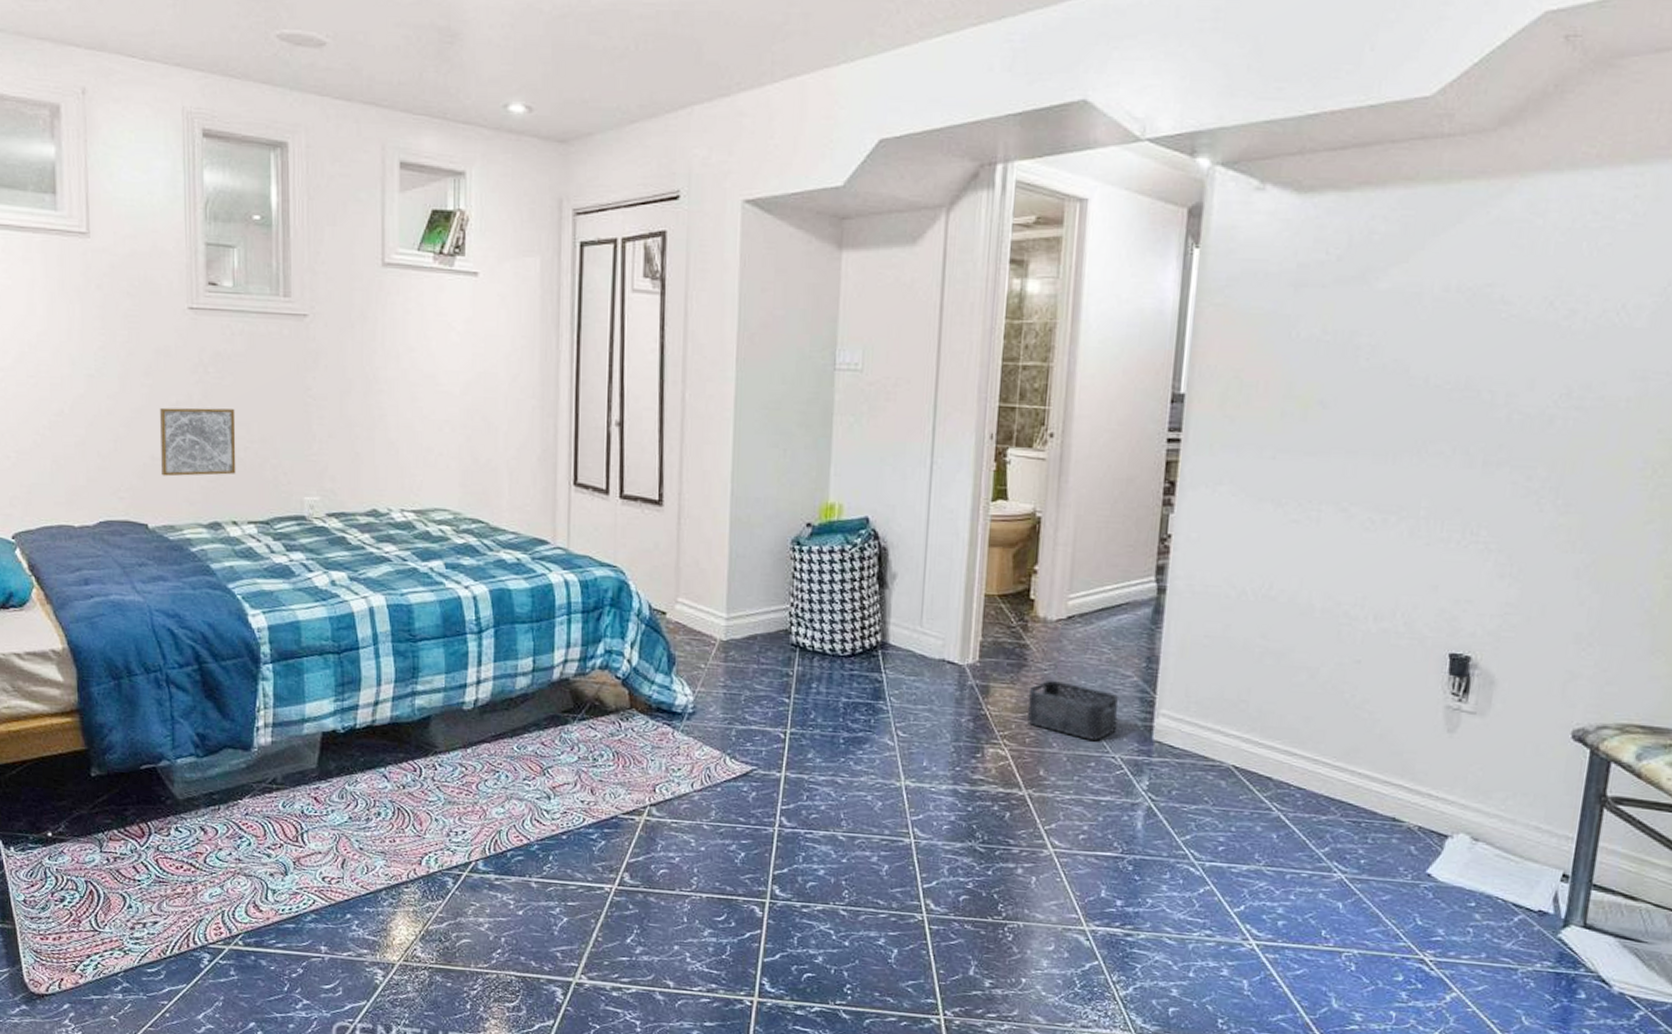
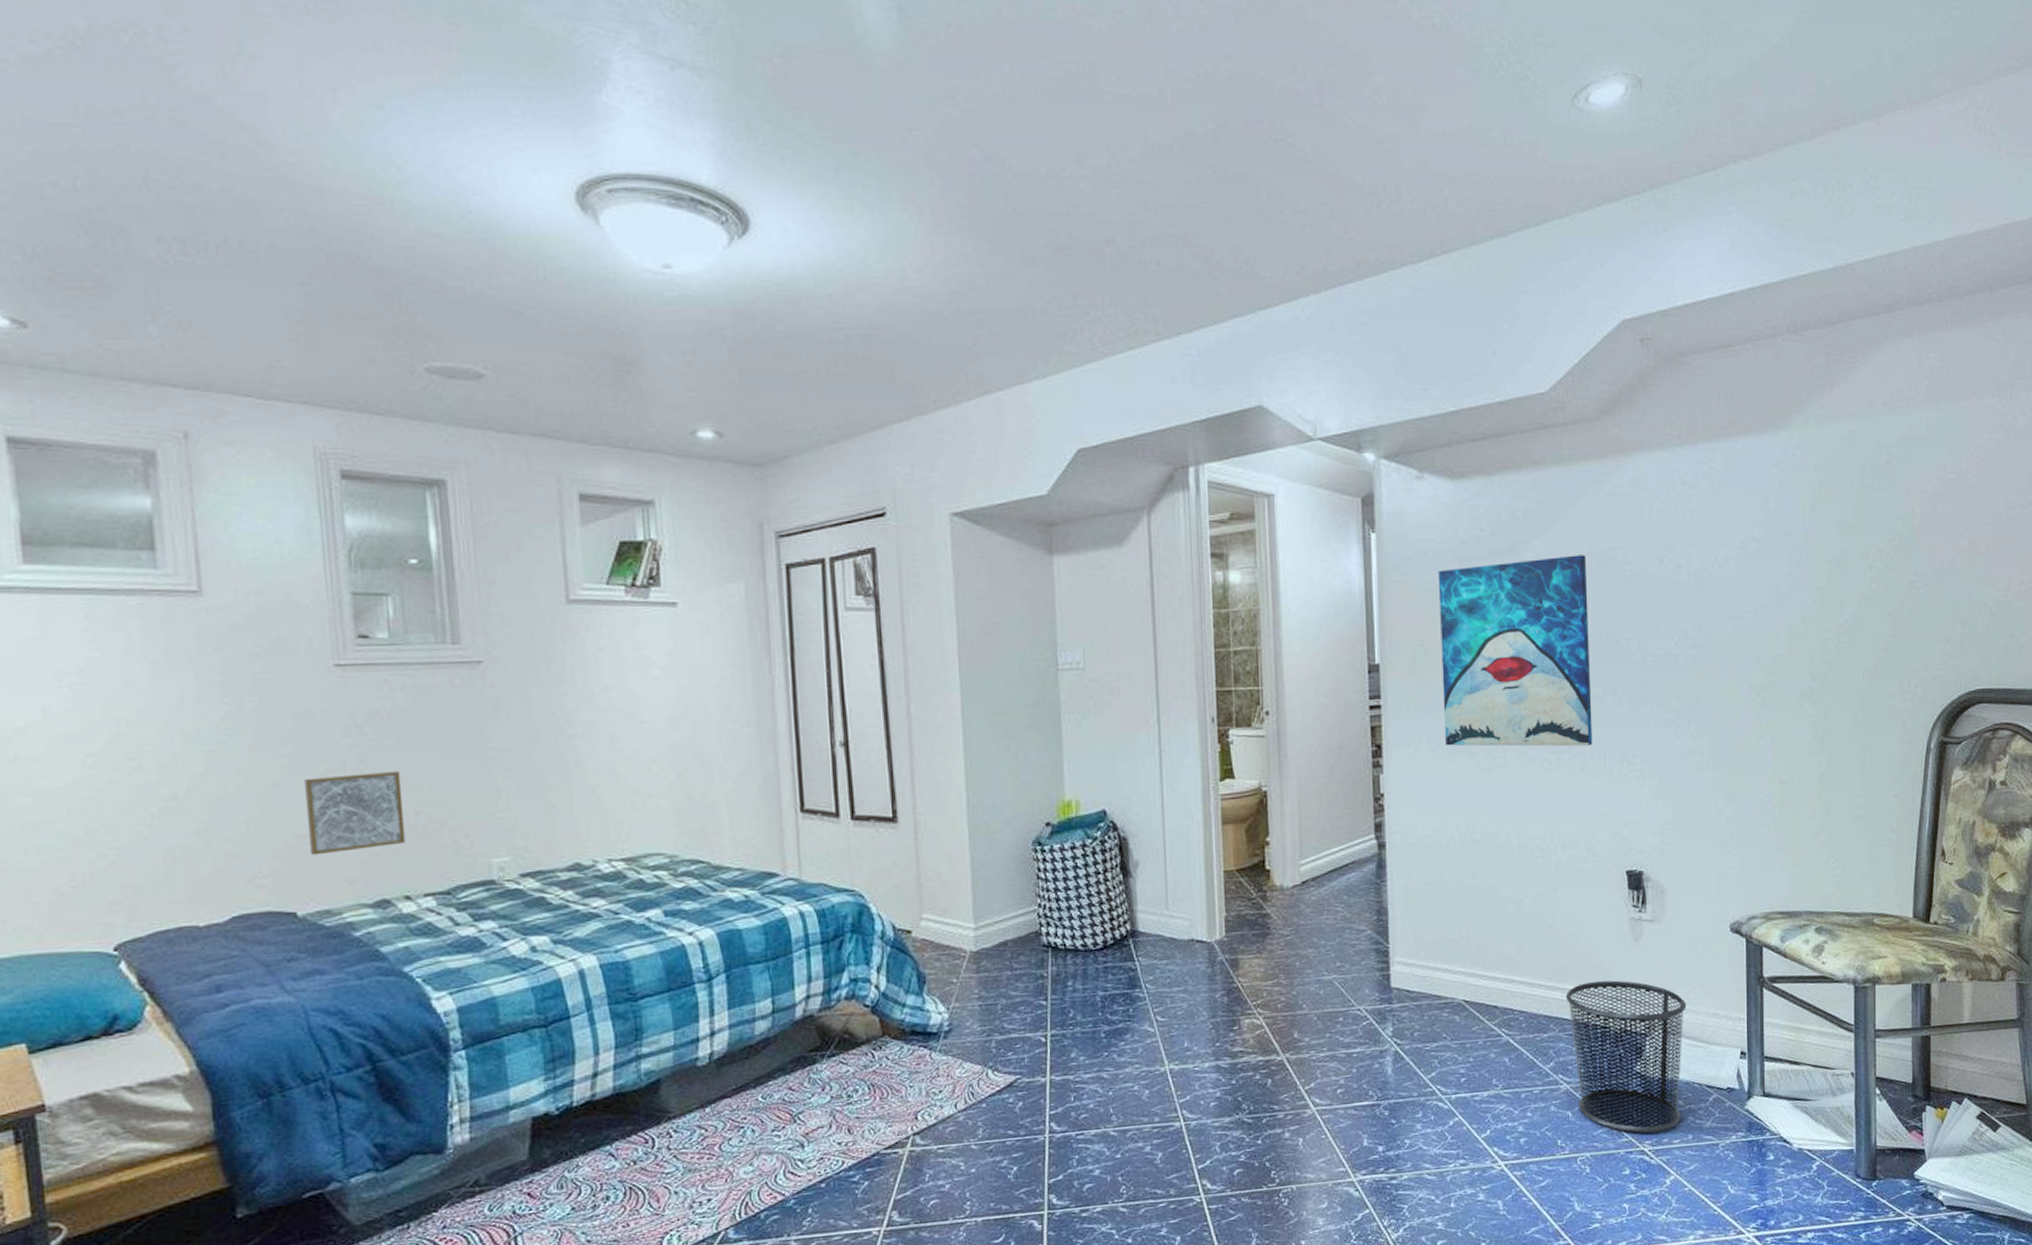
storage bin: present [1027,680,1118,740] -> none [1274,944,1358,997]
wall art: none [1250,289,1453,508] -> present [1437,555,1593,747]
waste bin: none [1352,769,1502,944] -> present [1565,980,1687,1134]

